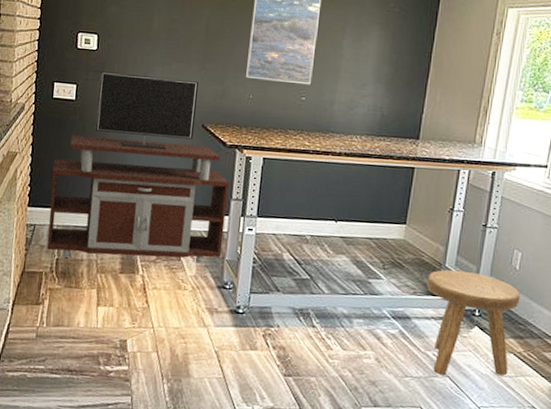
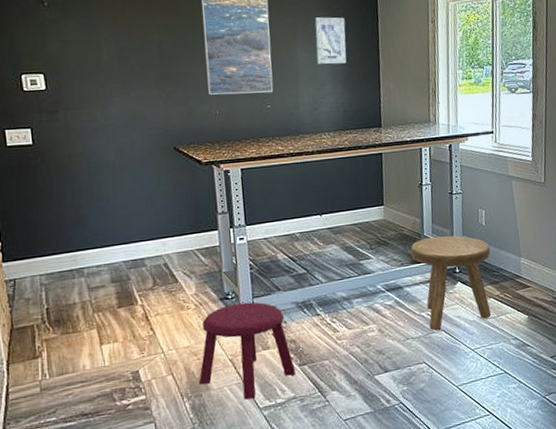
tv stand: present [47,71,230,264] -> none [22,106,218,305]
stool: none [181,294,279,398] -> present [198,302,295,400]
wall art: none [361,13,400,66] -> present [314,17,347,64]

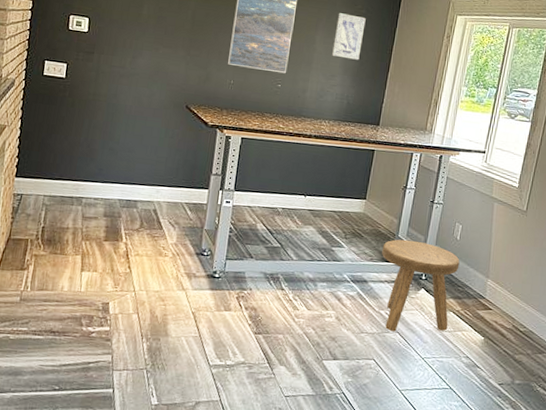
stool: present [198,302,295,400] -> none [159,261,251,355]

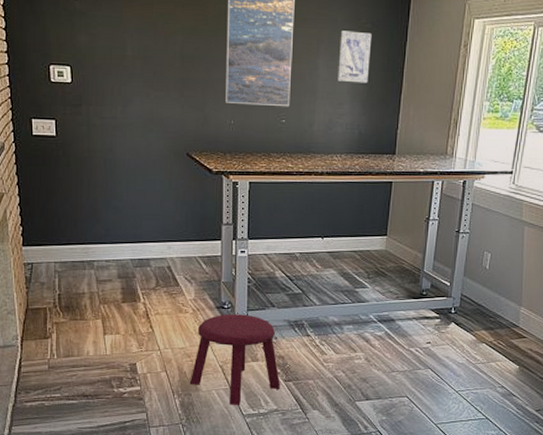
stool: none [159,261,251,355] -> present [189,314,280,405]
stool: present [382,239,460,332] -> none [408,274,490,368]

